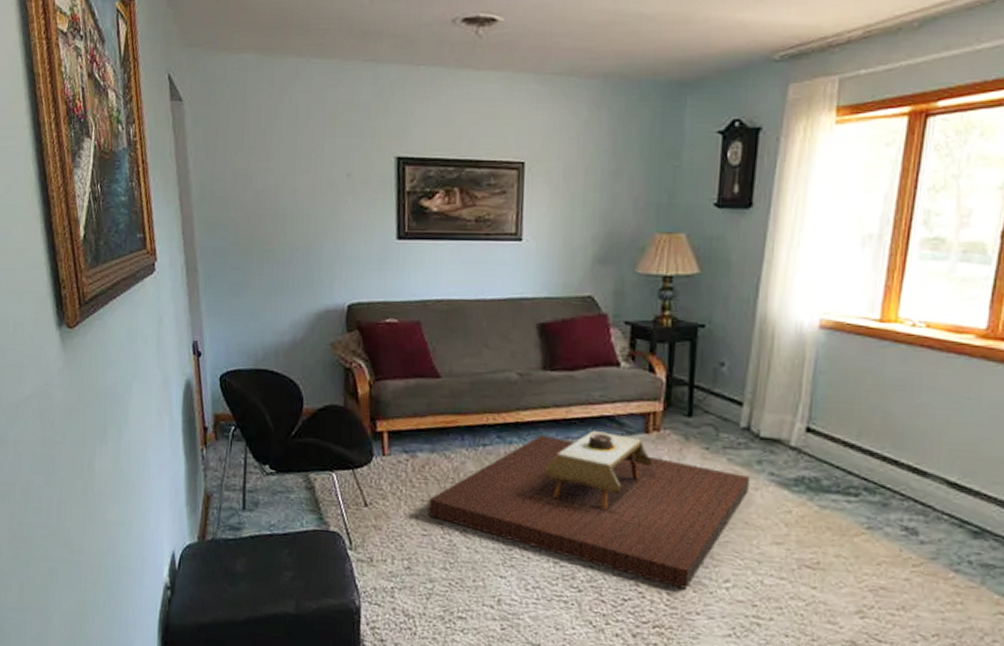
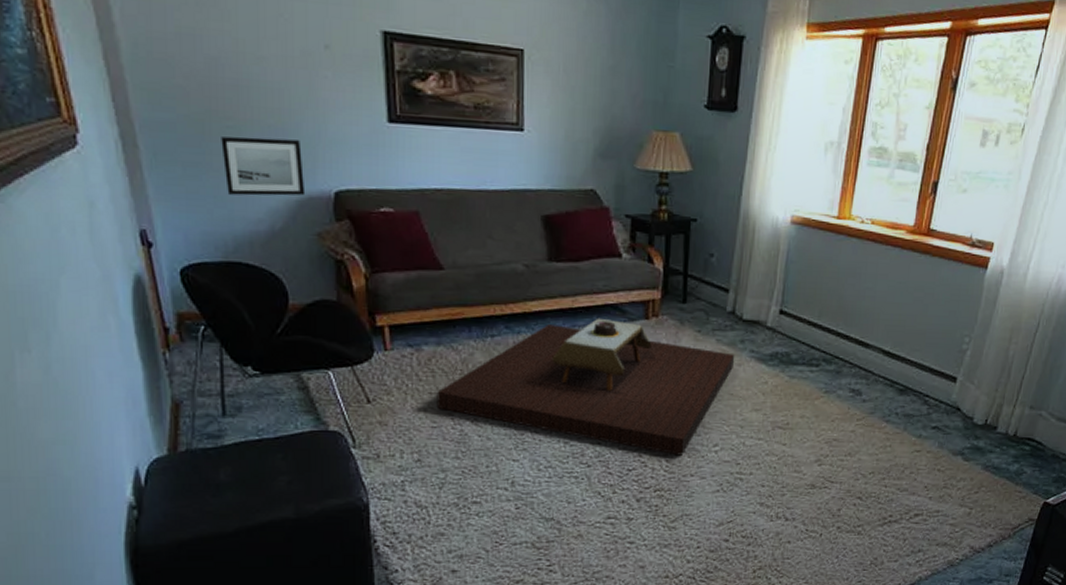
wall art: none [259,258,324,310] -> present [221,136,306,196]

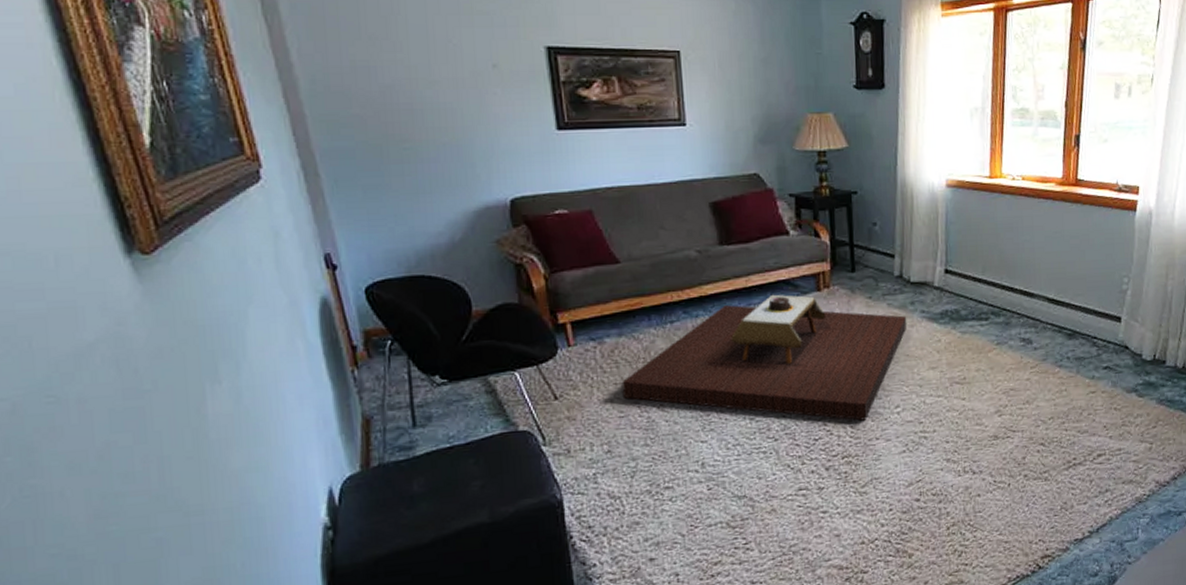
wall art: present [221,136,306,196] -> none [398,155,483,212]

